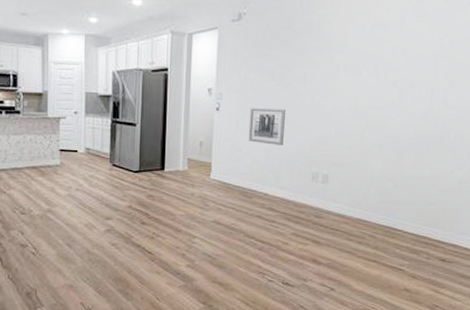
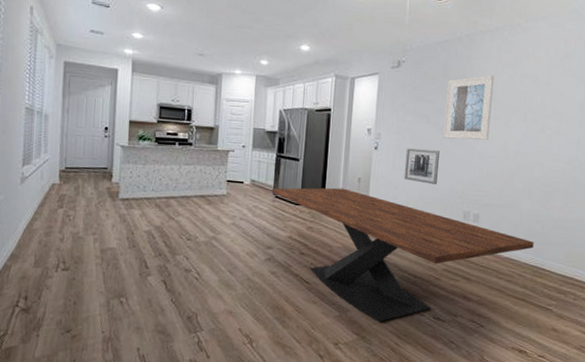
dining table: none [108,153,386,290] -> present [272,187,534,322]
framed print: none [289,25,343,97] -> present [443,75,494,140]

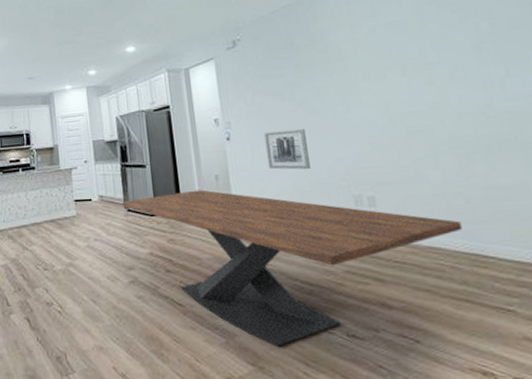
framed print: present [443,75,494,140] -> none [295,32,363,113]

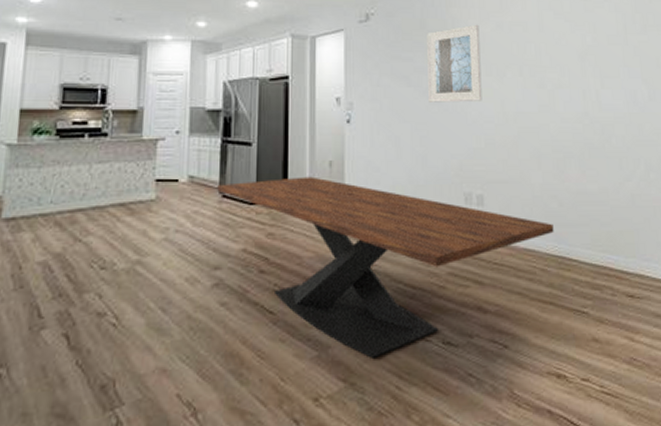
wall art: present [263,129,310,170] -> none [385,119,427,161]
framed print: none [295,32,363,113] -> present [427,24,482,103]

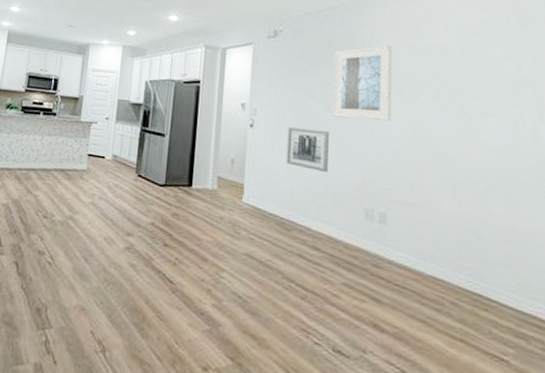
dining table: present [217,176,554,358] -> none [134,165,469,347]
wall art: none [385,119,427,161] -> present [286,127,329,172]

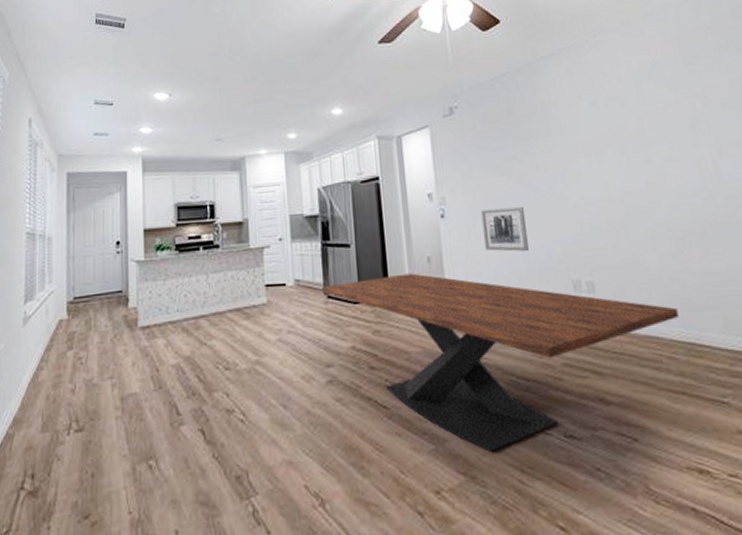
dining table: none [134,165,469,347] -> present [322,273,679,452]
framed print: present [332,45,392,121] -> none [515,104,583,190]

